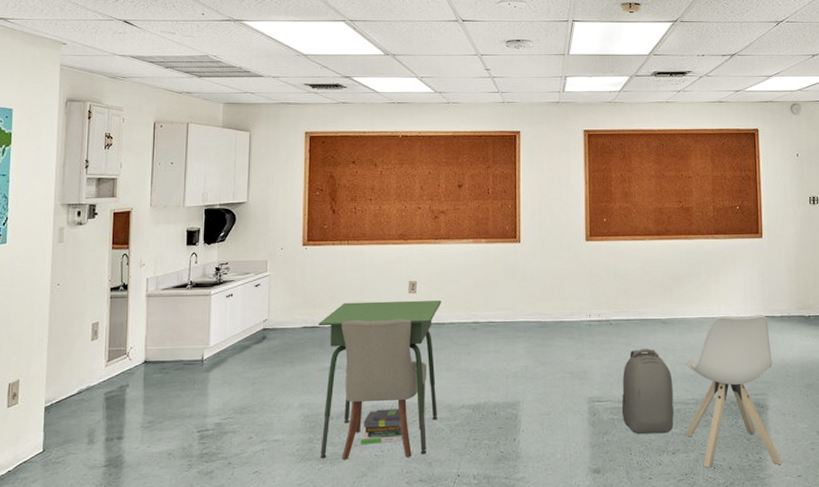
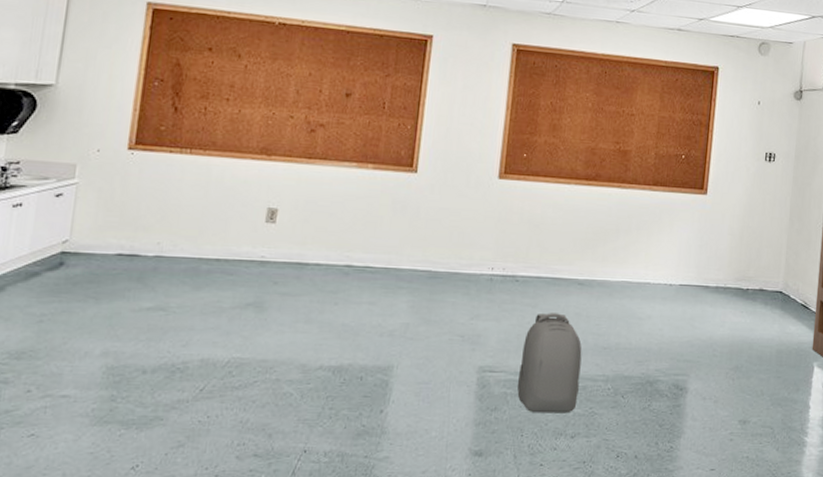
school desk: present [318,300,442,458] -> none [124,227,308,424]
chair: present [341,319,427,460] -> none [153,250,280,427]
books: present [360,408,402,445] -> none [180,365,238,408]
chair: present [685,315,782,468] -> none [588,280,701,457]

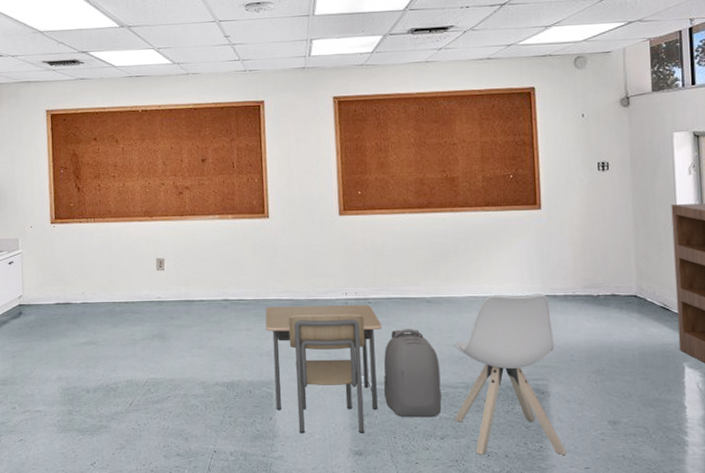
school desk: none [390,277,527,430] -> present [265,305,382,434]
chair: none [588,280,701,457] -> present [454,294,567,456]

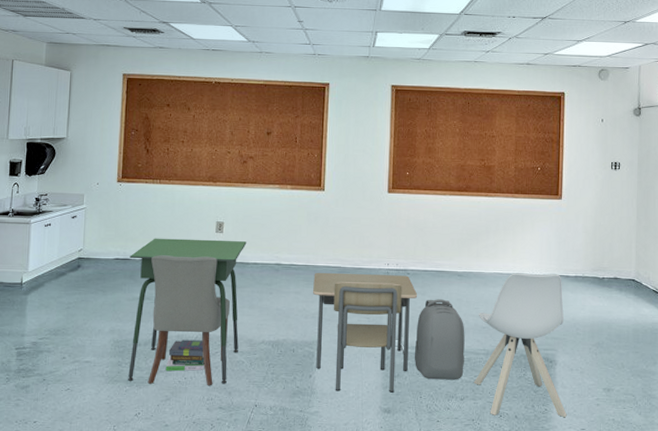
school desk: none [70,277,191,430] -> present [128,238,247,384]
chair: none [93,296,180,432] -> present [147,255,231,386]
books: none [117,384,158,418] -> present [165,339,205,372]

